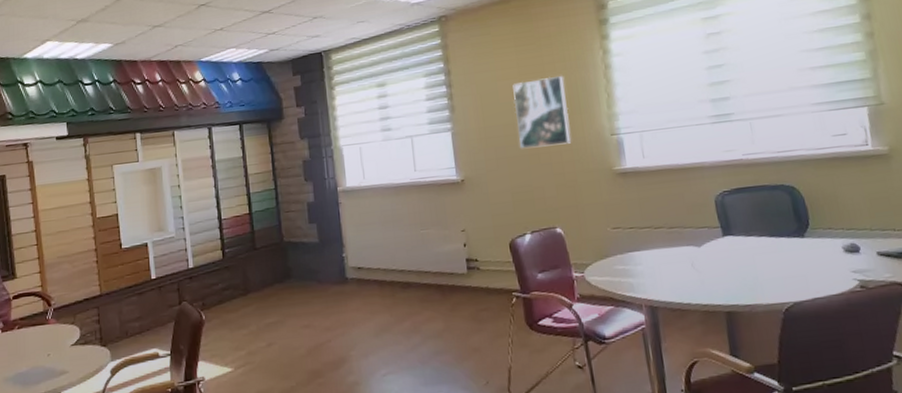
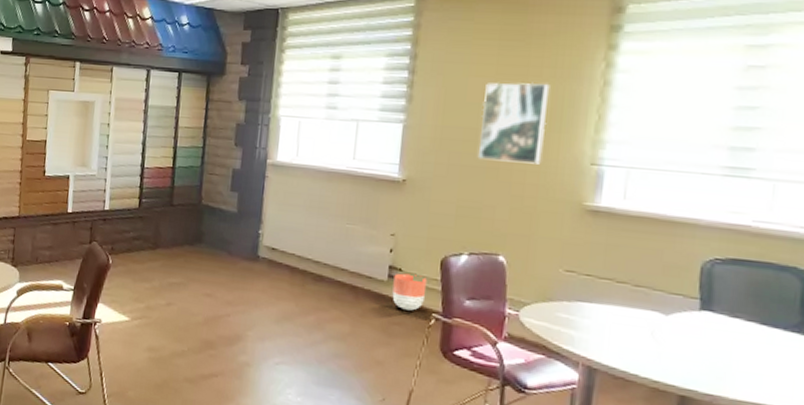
planter: none [472,261,503,296] -> present [392,273,428,311]

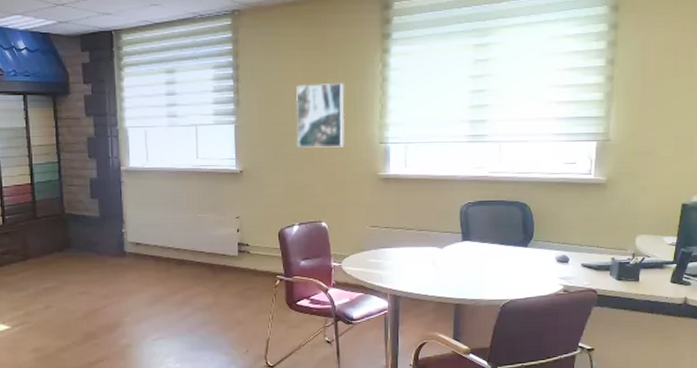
planter: present [392,273,428,311] -> none [243,247,270,277]

